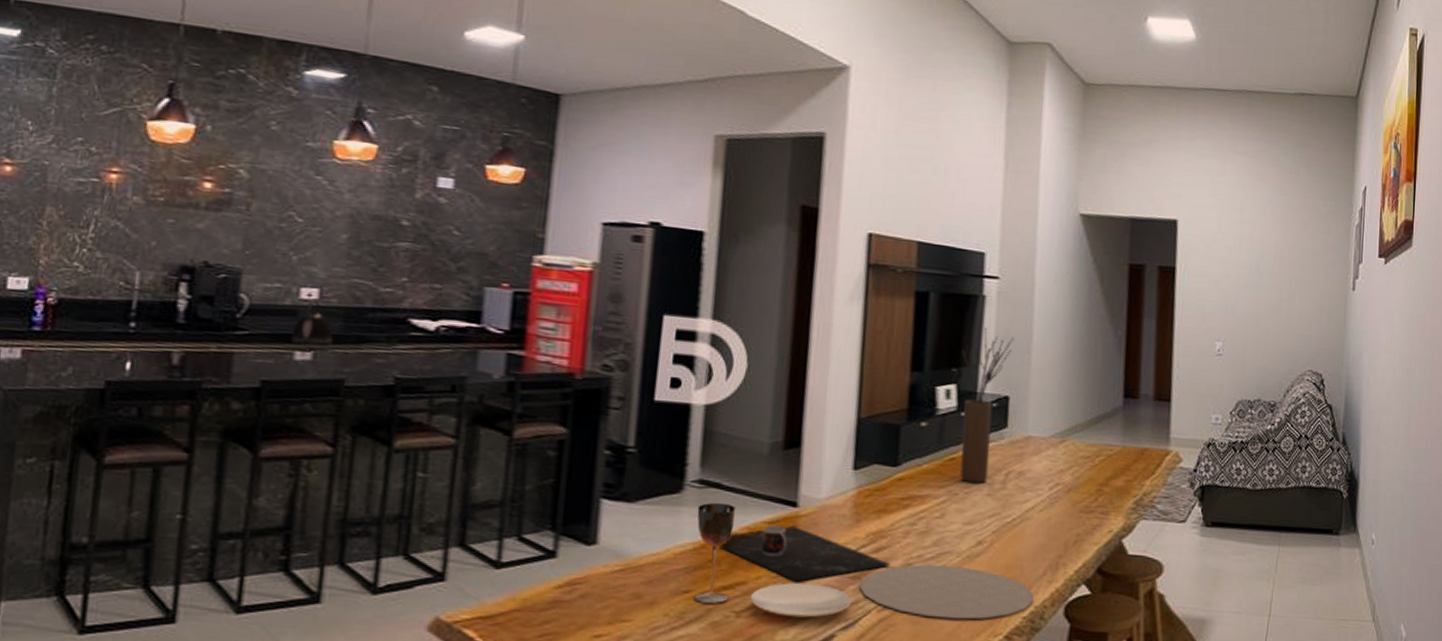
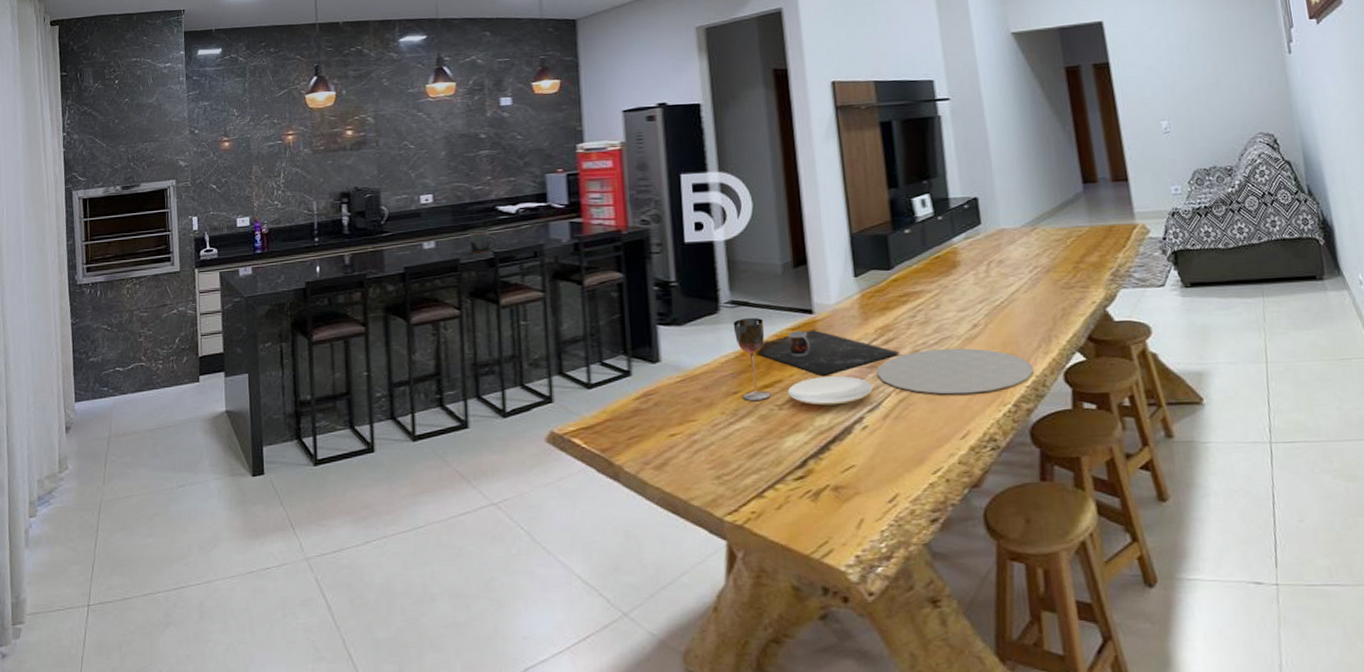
kettle: present [290,298,333,346] -> none [419,202,447,238]
mug: none [362,347,403,377] -> present [469,231,498,254]
vase: present [960,327,1014,484] -> none [928,142,973,276]

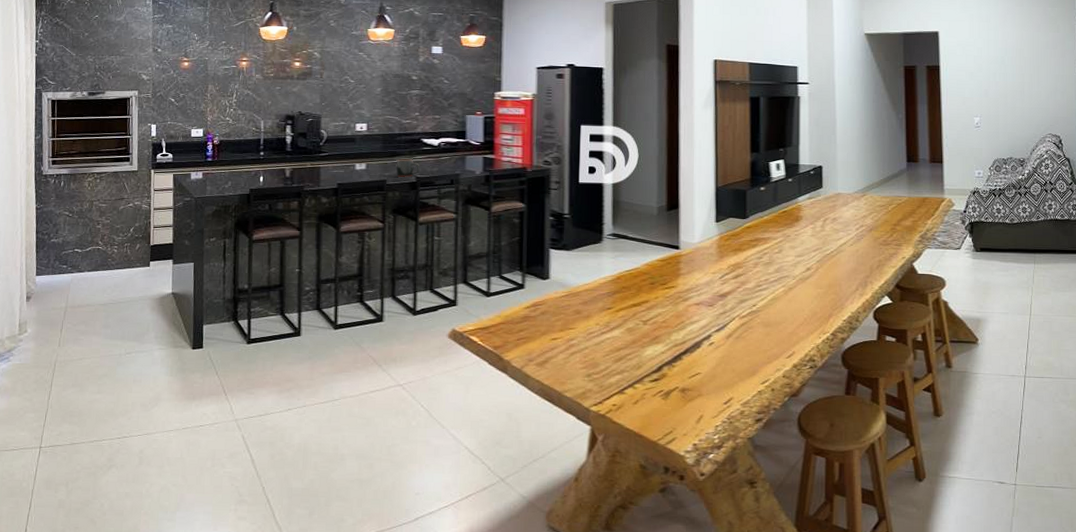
wineglass: present [733,317,771,401] -> none [612,248,638,316]
place setting: present [754,330,900,376] -> none [628,262,746,300]
plate: present [787,376,873,406] -> none [652,301,721,324]
placemat: present [876,348,1033,395] -> none [725,285,850,323]

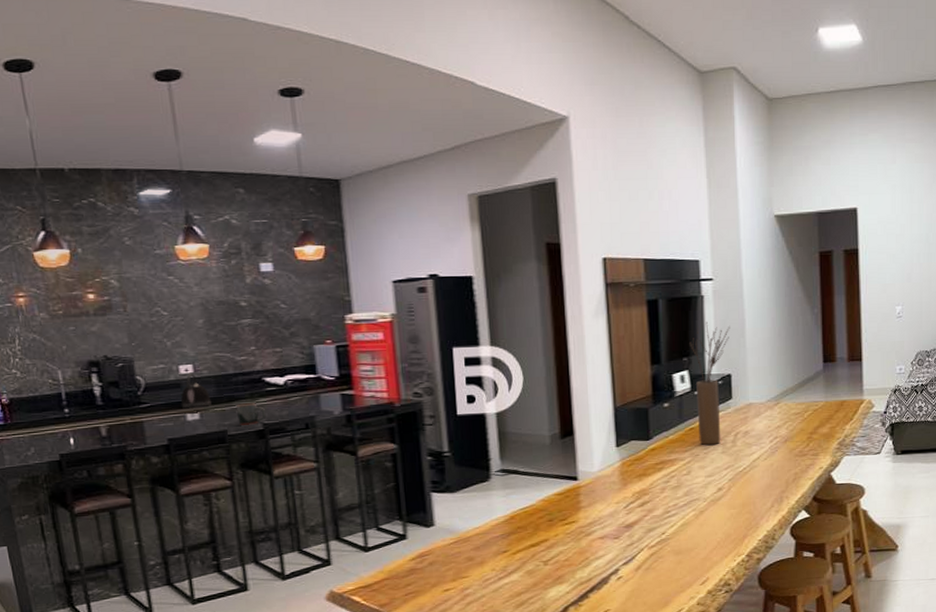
kettle: none [352,130,377,160] -> present [181,372,212,409]
vase: none [786,118,823,228] -> present [689,321,730,446]

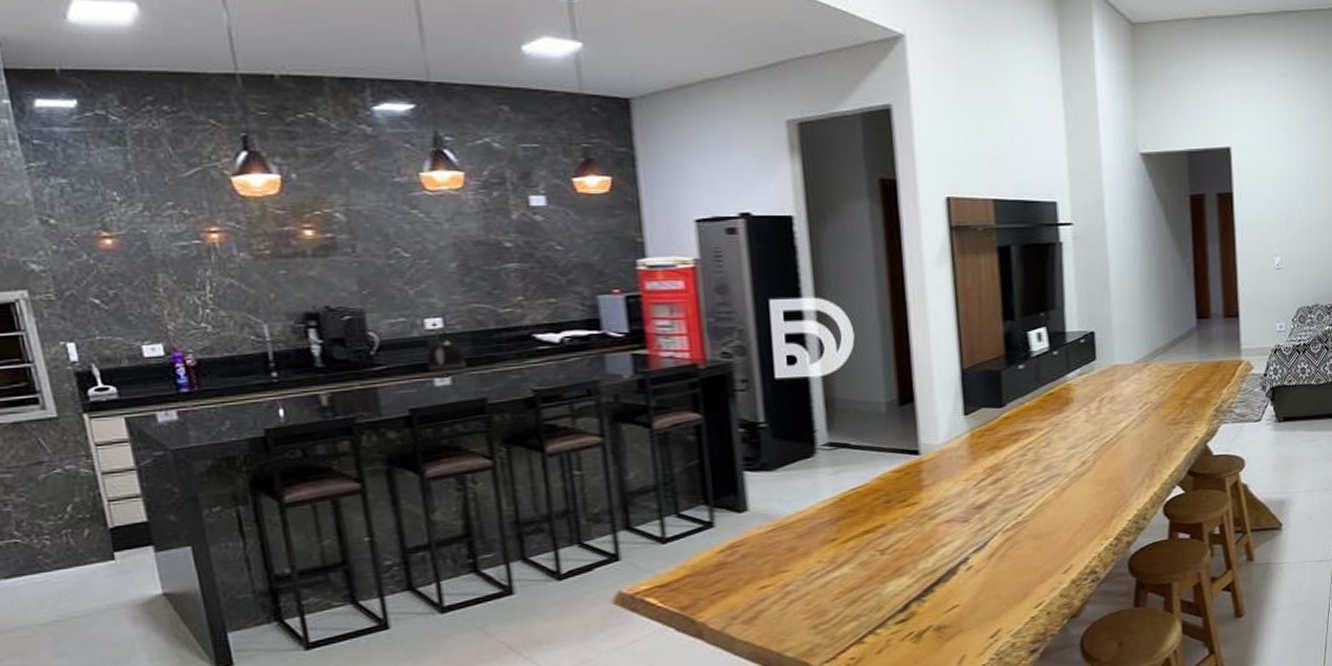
mug: present [235,403,267,425] -> none [498,365,538,392]
vase: present [689,321,730,446] -> none [1047,271,1093,413]

